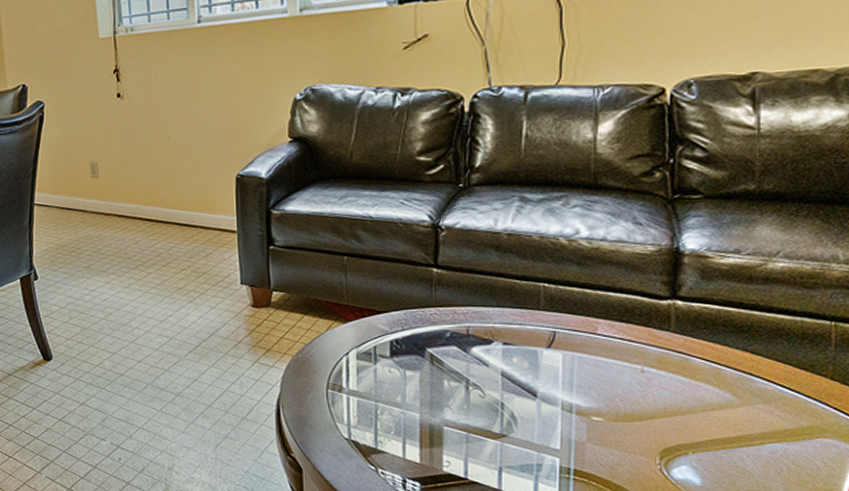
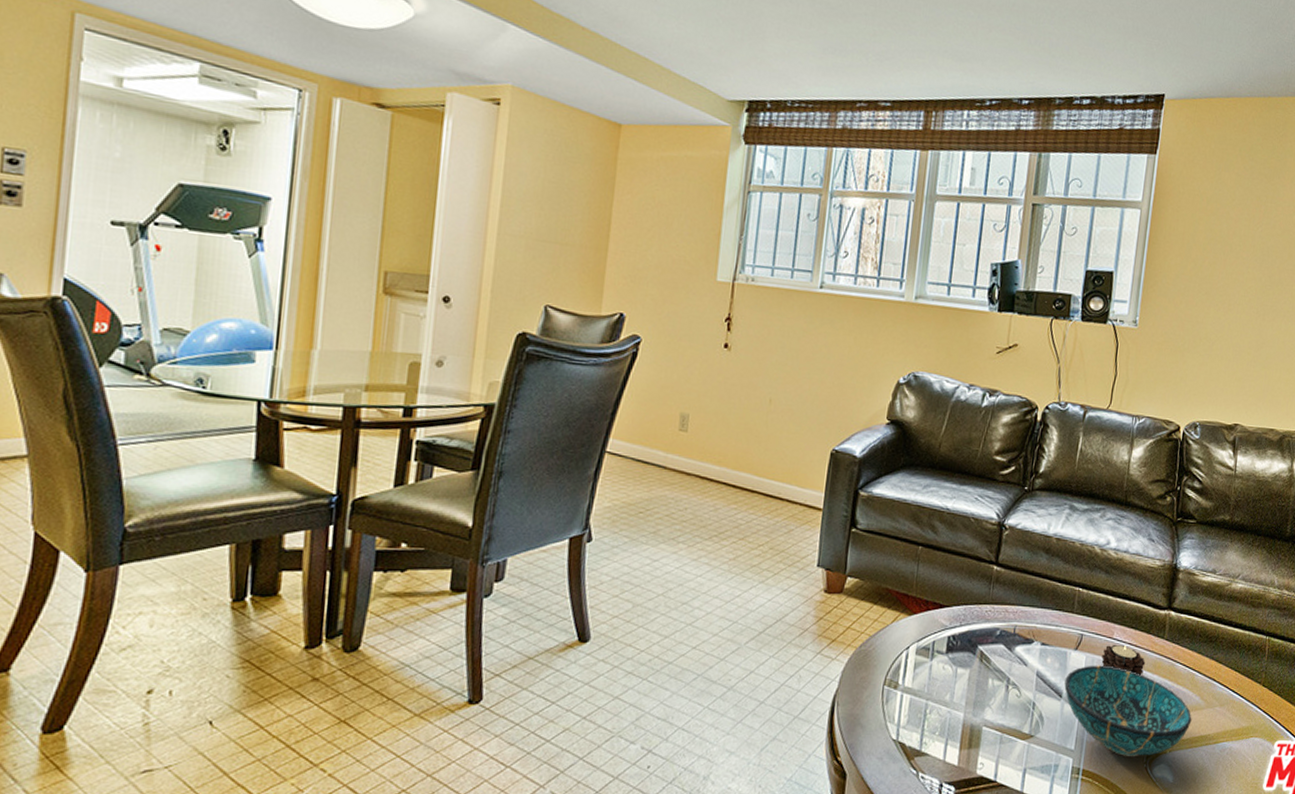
decorative bowl: none [538,362,722,458] -> present [1064,665,1192,757]
candle: none [584,340,646,372] -> present [1101,644,1146,675]

